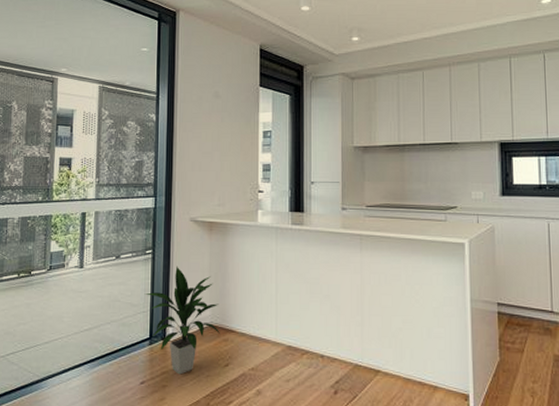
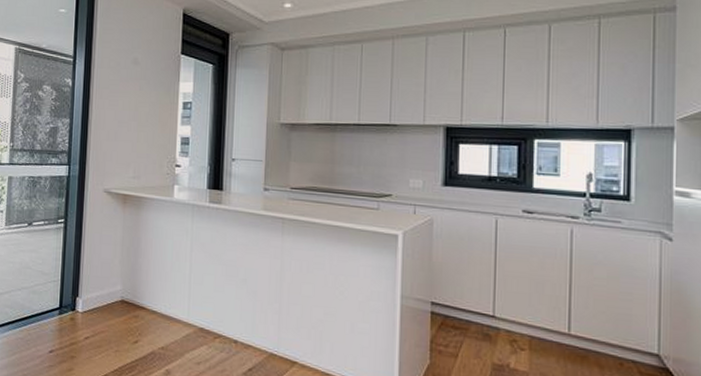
indoor plant: present [144,266,220,375] -> none [55,237,131,347]

